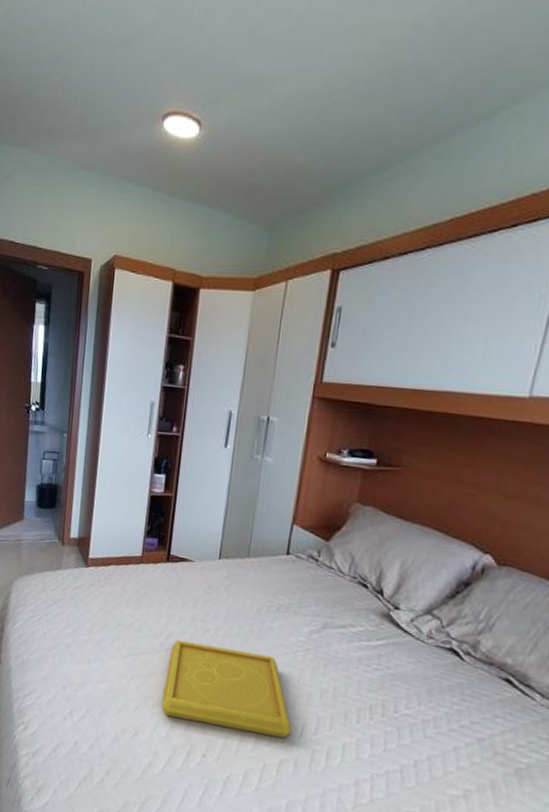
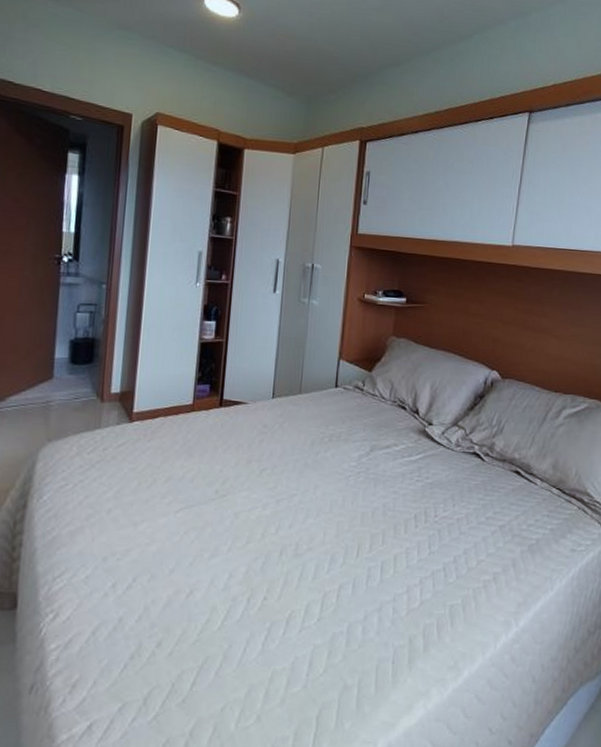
serving tray: present [161,639,292,739] -> none [217,484,349,566]

